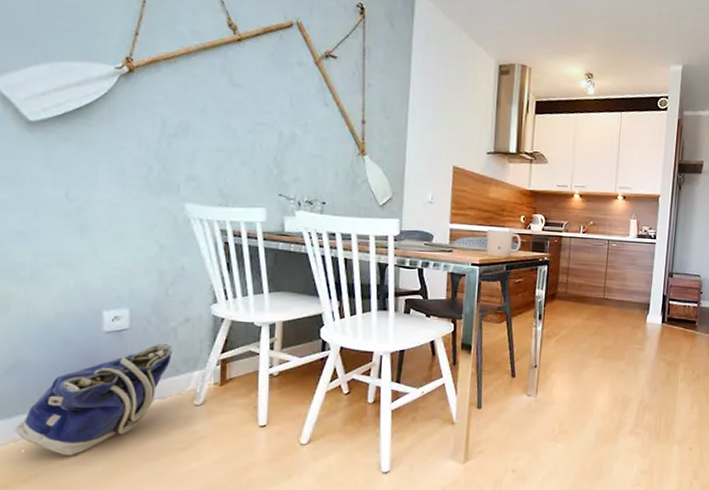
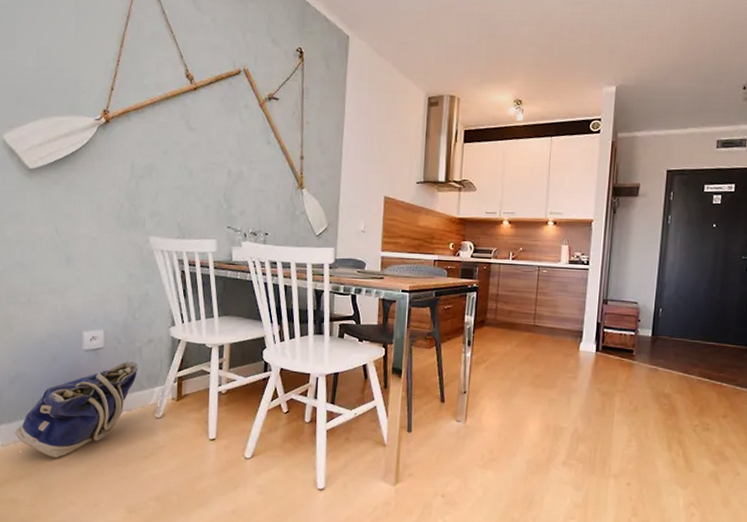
mug: present [486,229,522,258] -> none [416,256,451,285]

